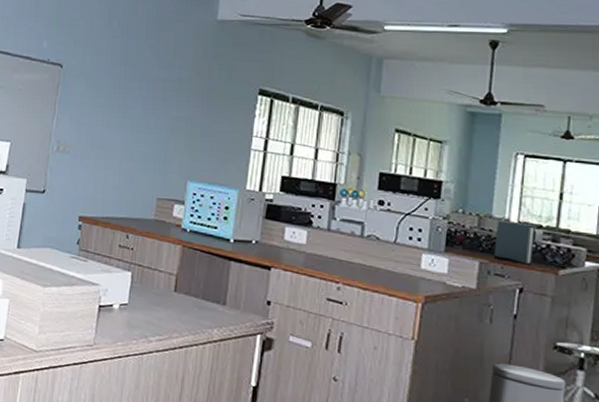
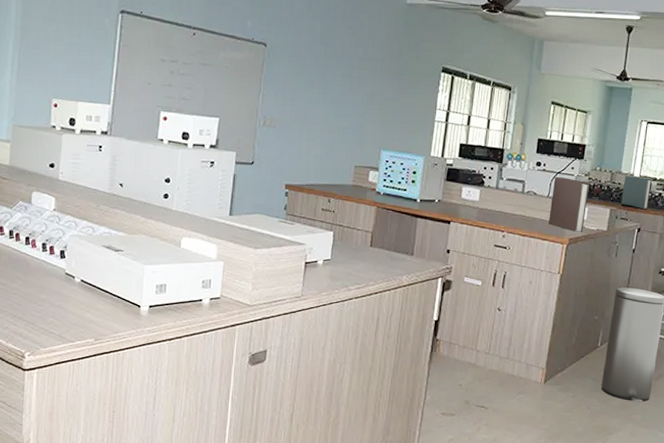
binder: none [396,218,449,289] -> present [548,176,589,232]

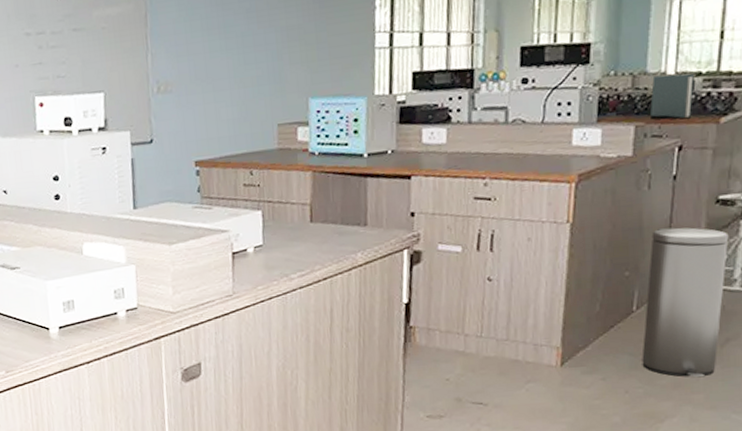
binder: present [548,176,589,232] -> none [546,92,602,165]

